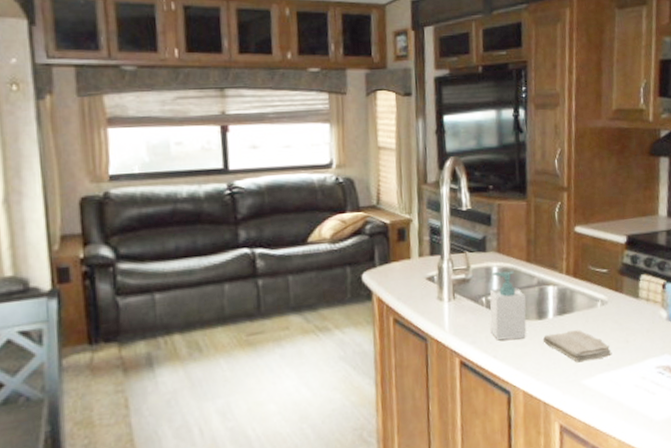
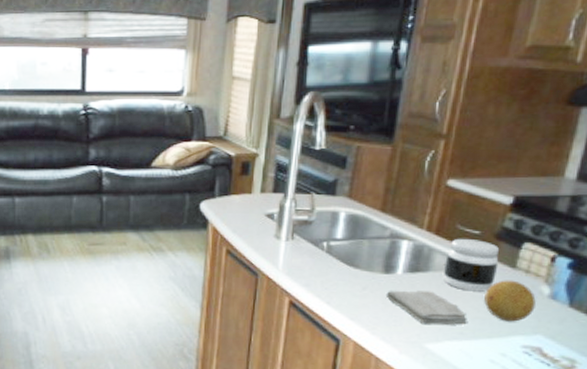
soap bottle: present [489,271,527,341] -> none [327,218,374,290]
jar: none [585,277,626,325] -> present [443,238,500,292]
fruit: none [620,309,659,347] -> present [484,280,536,322]

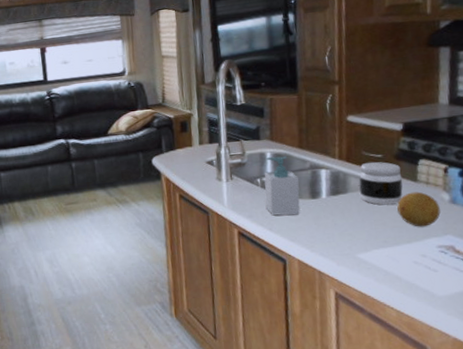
soap bottle: none [327,218,374,290] -> present [264,156,300,216]
washcloth: present [385,290,469,325] -> none [316,209,389,238]

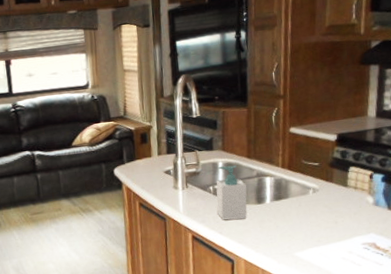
jar: present [359,161,403,205] -> none [298,169,336,209]
fruit: present [397,191,441,227] -> none [330,195,366,227]

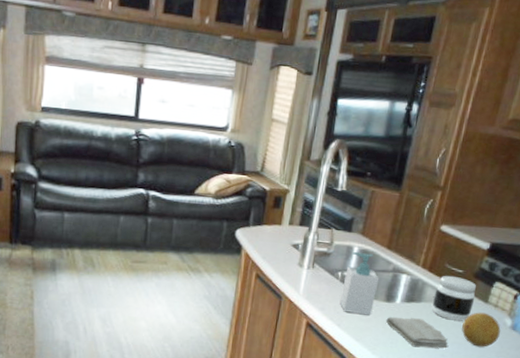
washcloth: none [261,212,322,239] -> present [385,317,449,349]
jar: none [298,169,336,209] -> present [432,275,477,321]
fruit: none [330,195,366,227] -> present [462,312,501,347]

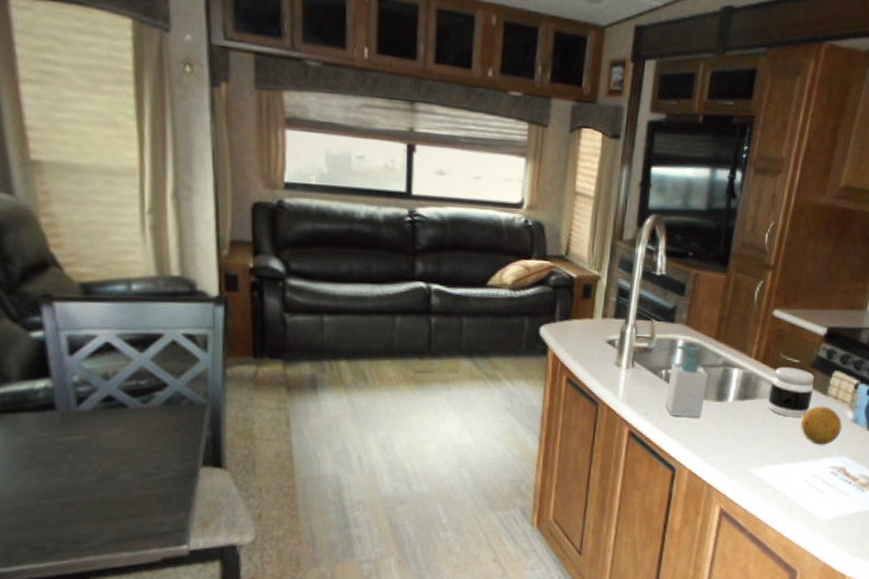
washcloth: present [385,317,449,349] -> none [718,417,788,451]

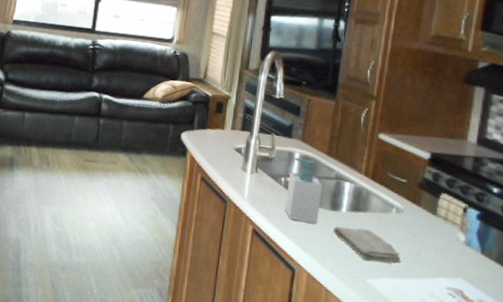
washcloth: none [718,417,788,451] -> present [333,227,402,264]
jar: present [768,366,815,417] -> none [380,184,423,234]
fruit: present [801,406,842,445] -> none [413,225,454,264]

